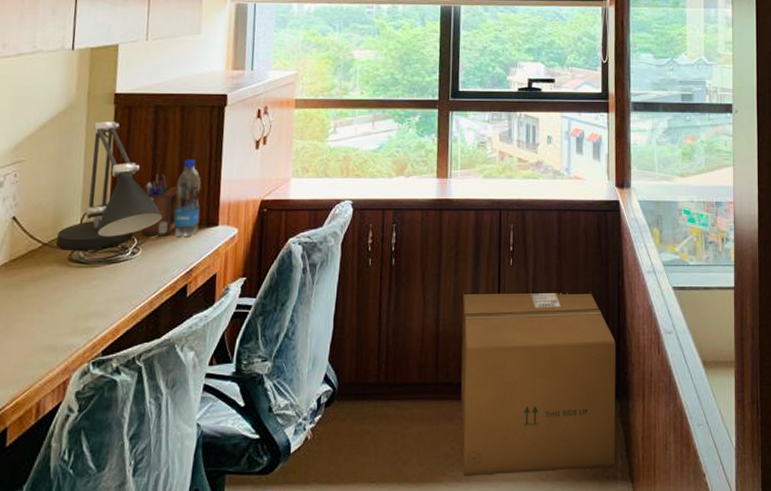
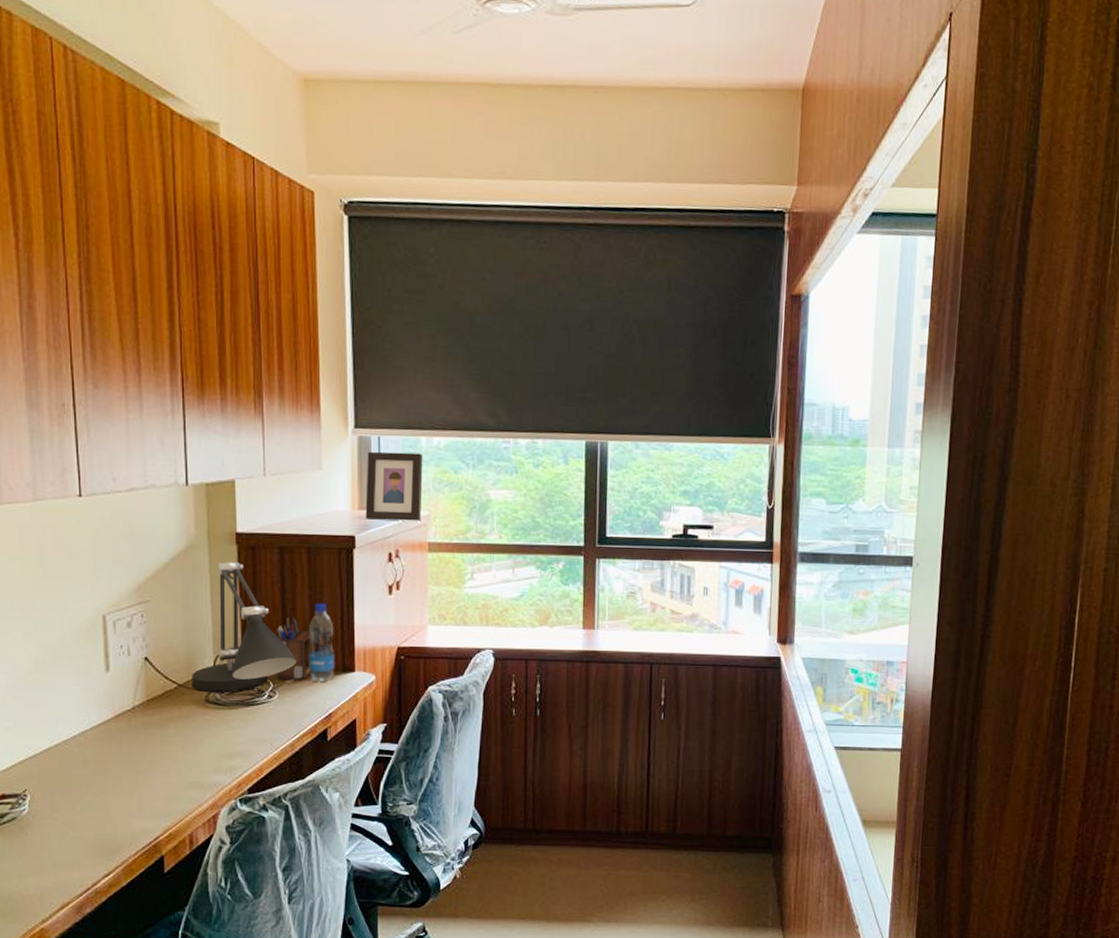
picture frame: none [238,17,295,80] -> present [365,451,423,521]
box: present [460,291,616,475] -> none [609,746,771,917]

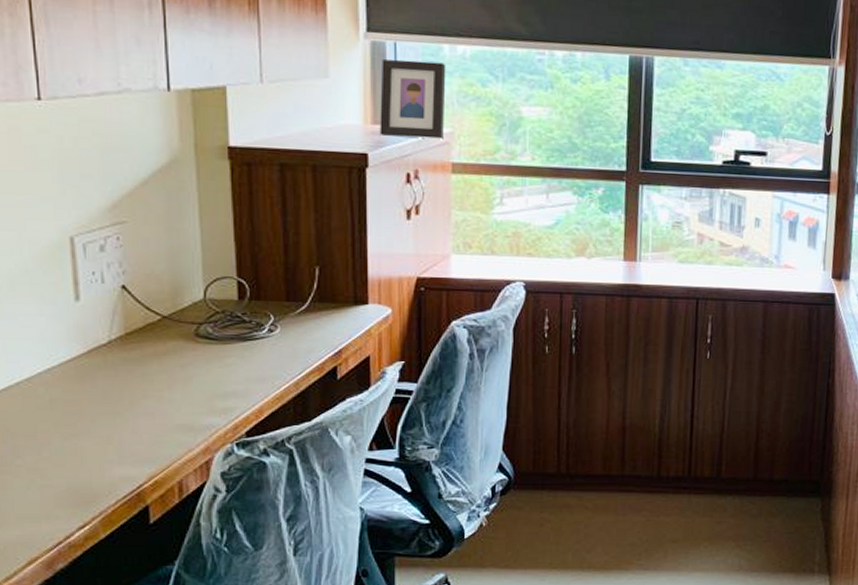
desk lamp: present [192,561,297,692] -> none [178,178,302,326]
desk organizer: present [277,617,311,680] -> none [278,242,318,312]
bottle: present [308,603,335,683] -> none [314,228,346,316]

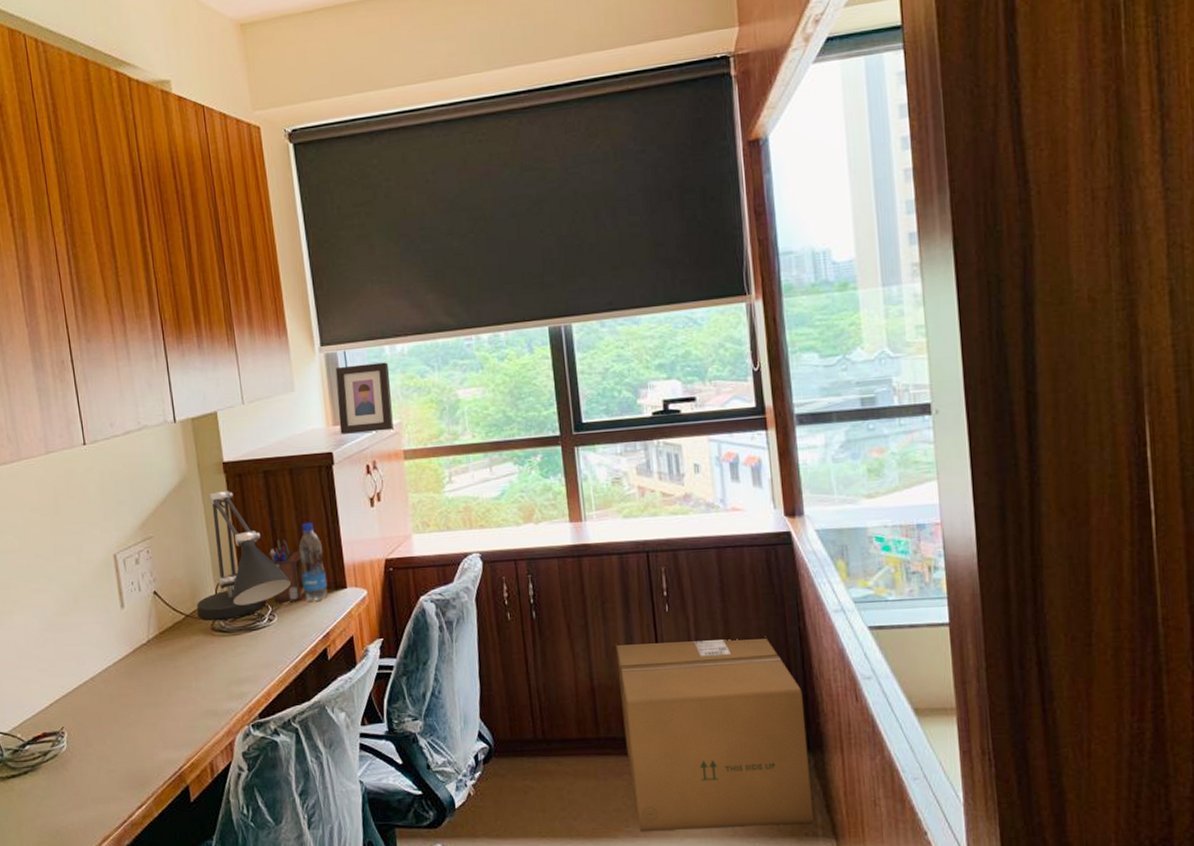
desk lamp: none [178,178,302,326] -> present [197,489,292,620]
desk organizer: none [278,242,318,312] -> present [269,539,305,602]
bottle: none [314,228,346,316] -> present [298,523,328,602]
box: none [649,386,821,564] -> present [615,636,813,831]

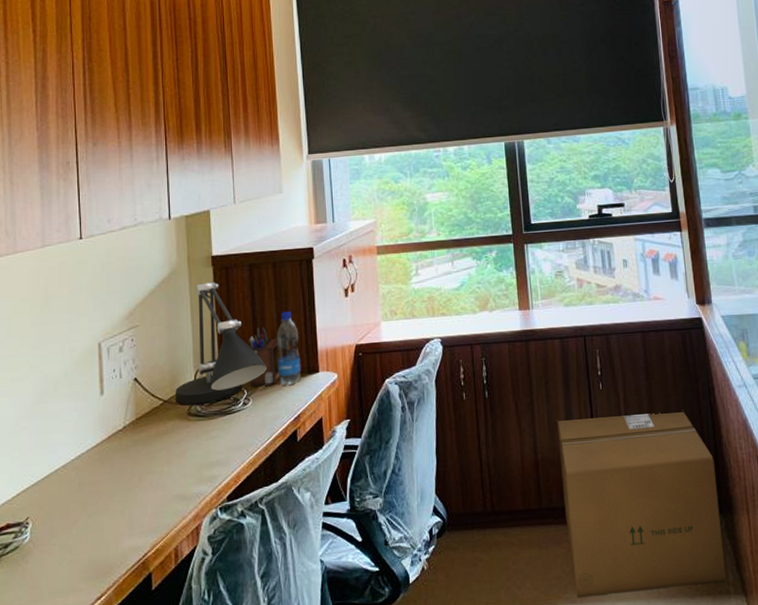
picture frame: present [335,362,394,435] -> none [320,169,369,233]

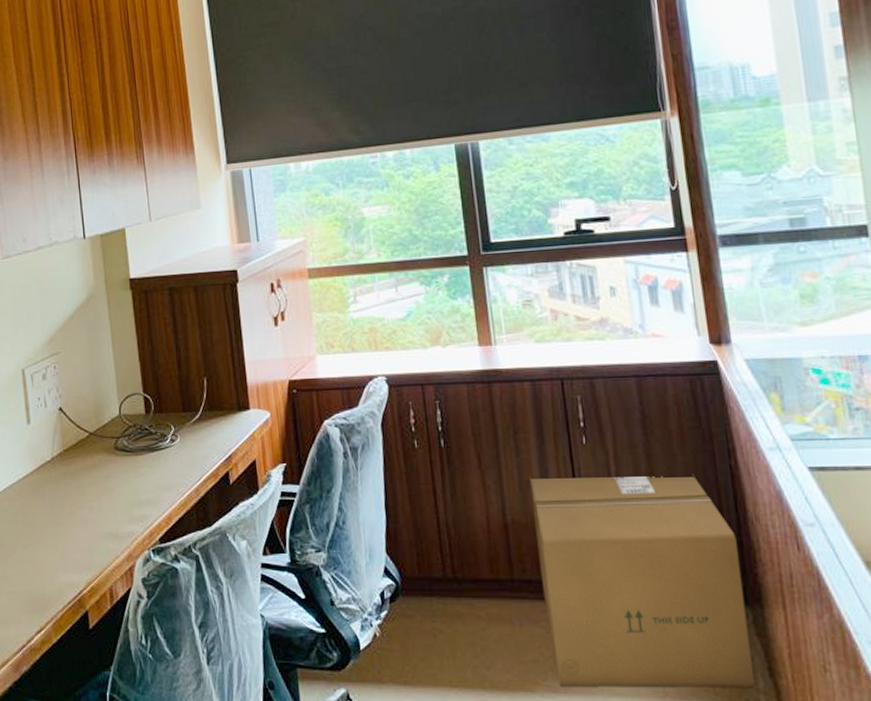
desk lamp: present [175,281,268,406] -> none [101,306,195,439]
desk organizer: present [249,327,280,387] -> none [173,357,208,422]
bottle: present [276,311,302,386] -> none [202,341,231,423]

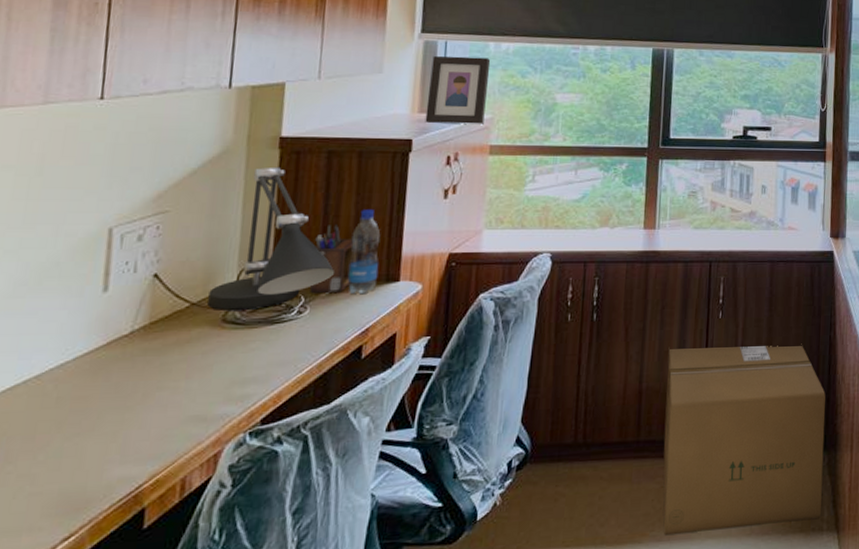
desk lamp: none [101,306,195,439] -> present [207,166,336,310]
desk organizer: none [173,357,208,422] -> present [310,225,354,293]
bottle: none [202,341,231,423] -> present [348,210,381,295]
picture frame: none [241,180,298,253] -> present [425,55,491,124]

